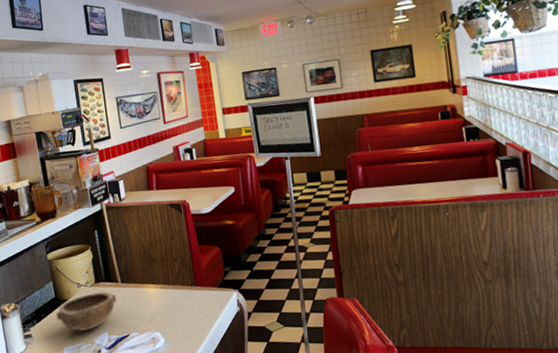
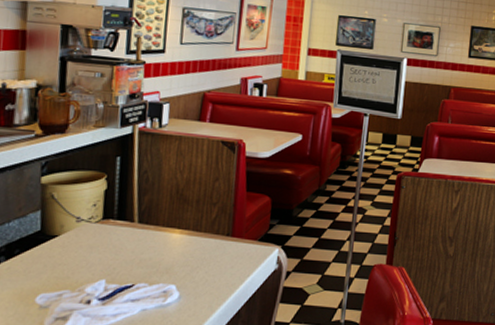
bowl: present [56,291,117,332] -> none [36,230,128,277]

